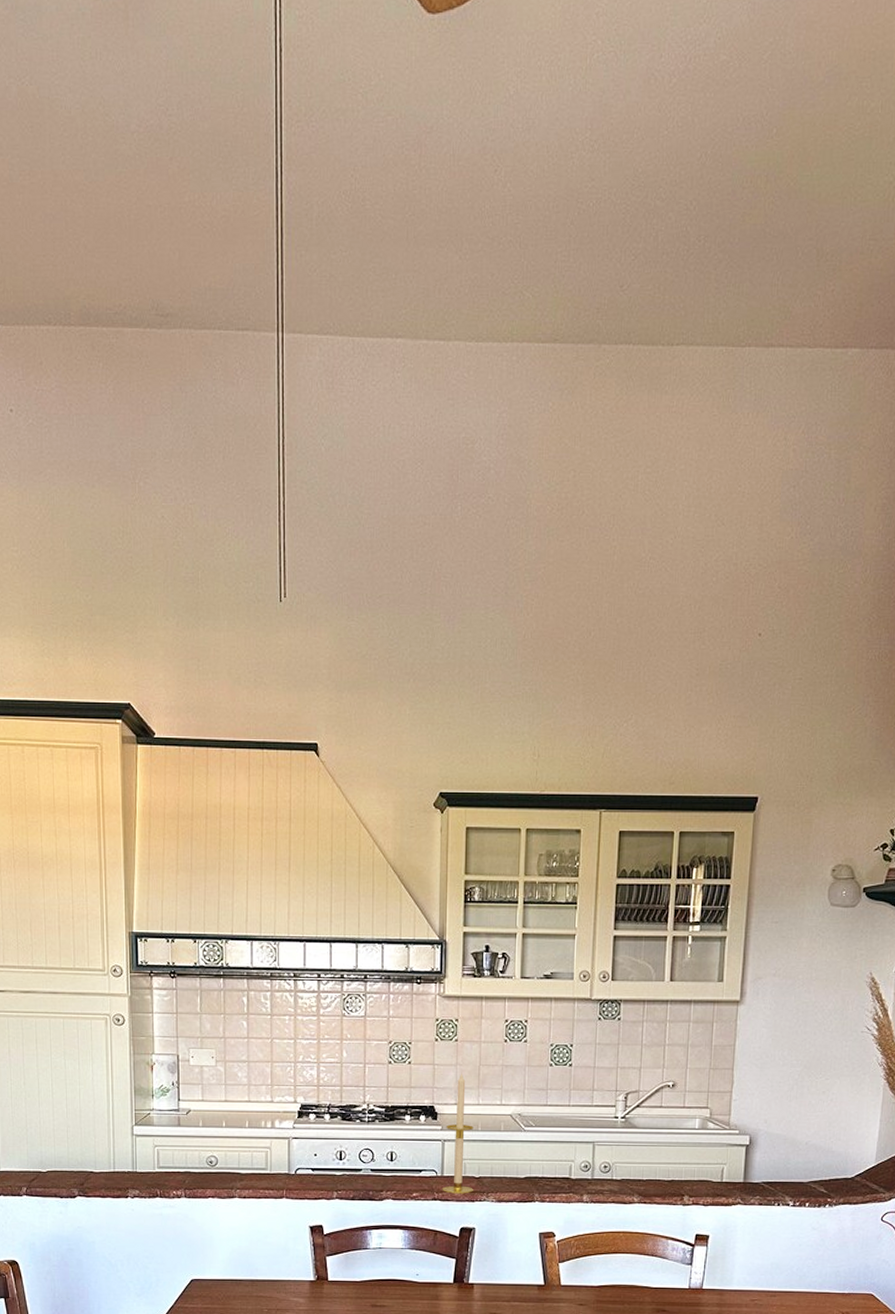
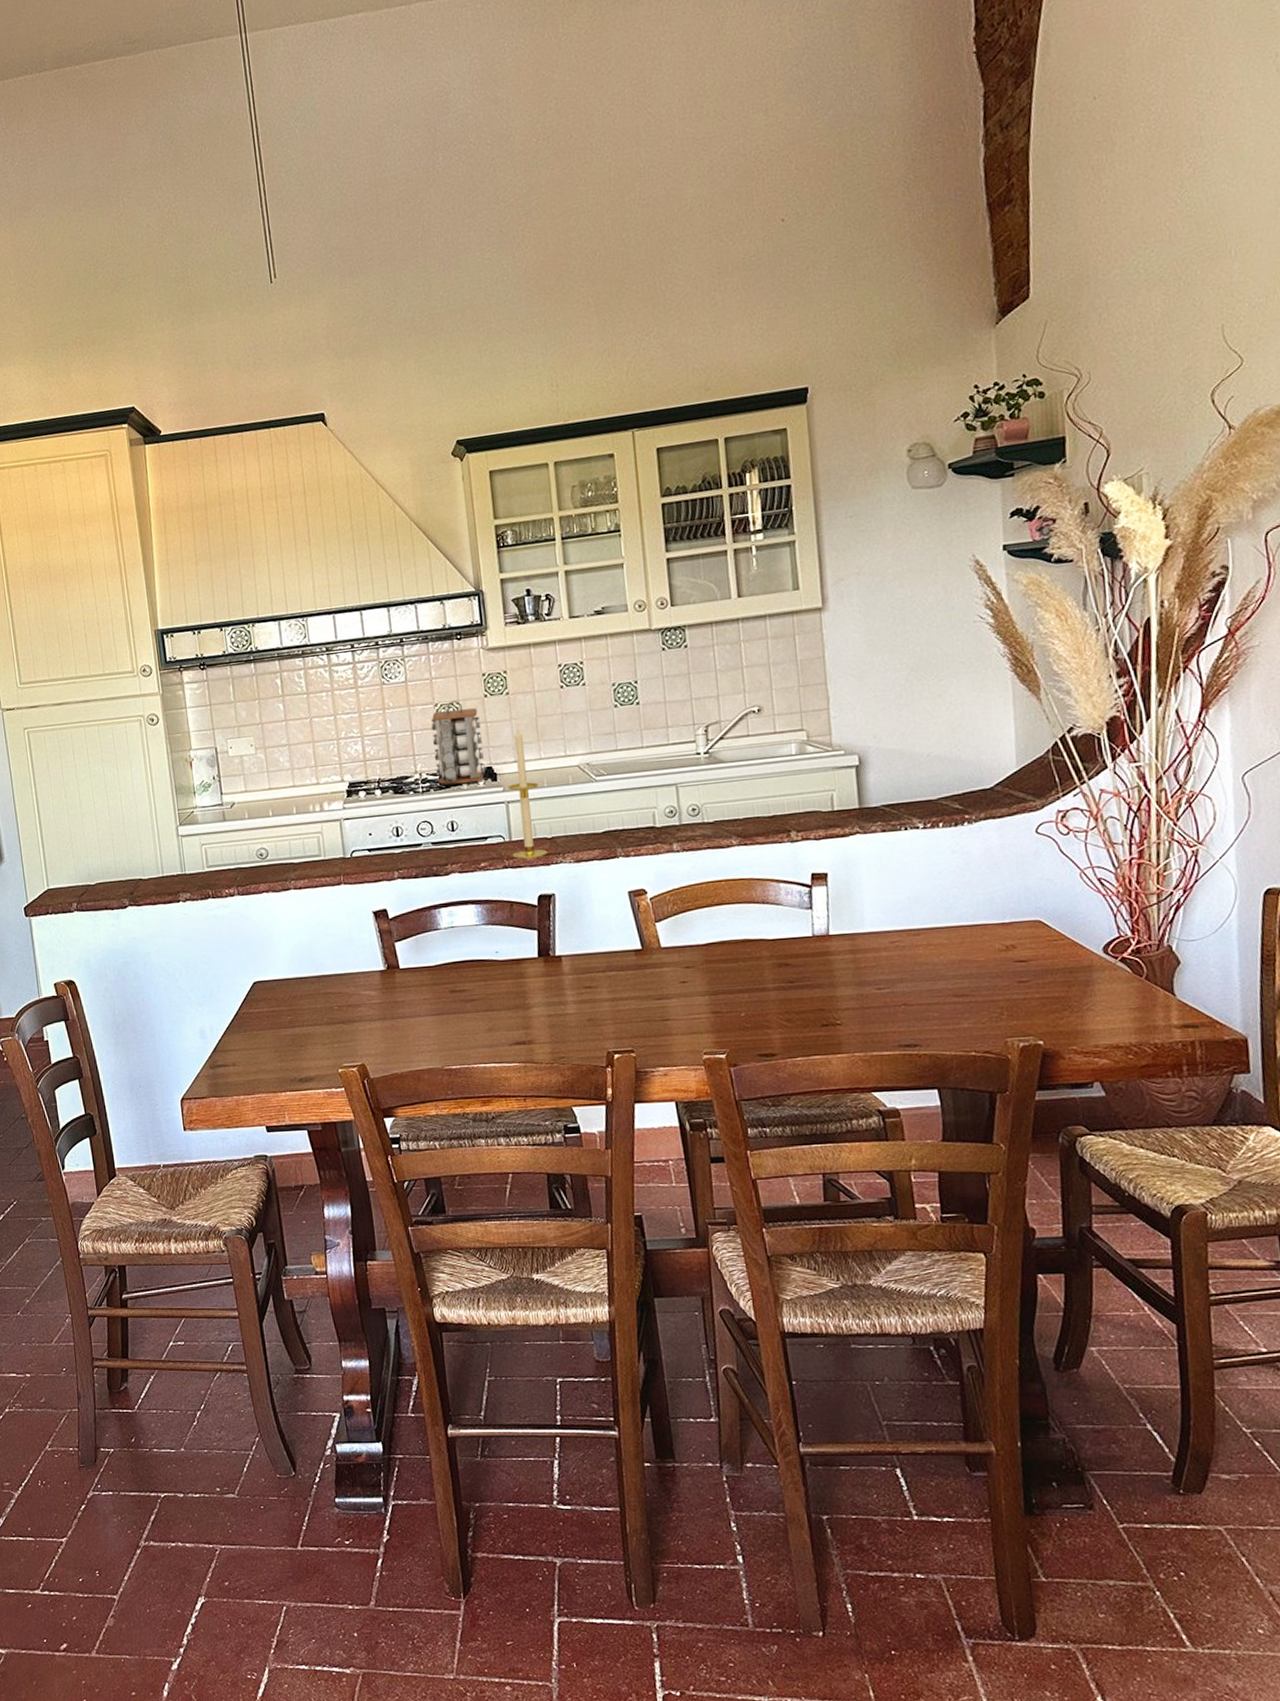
spice rack: none [382,1040,429,1119] -> present [430,700,485,786]

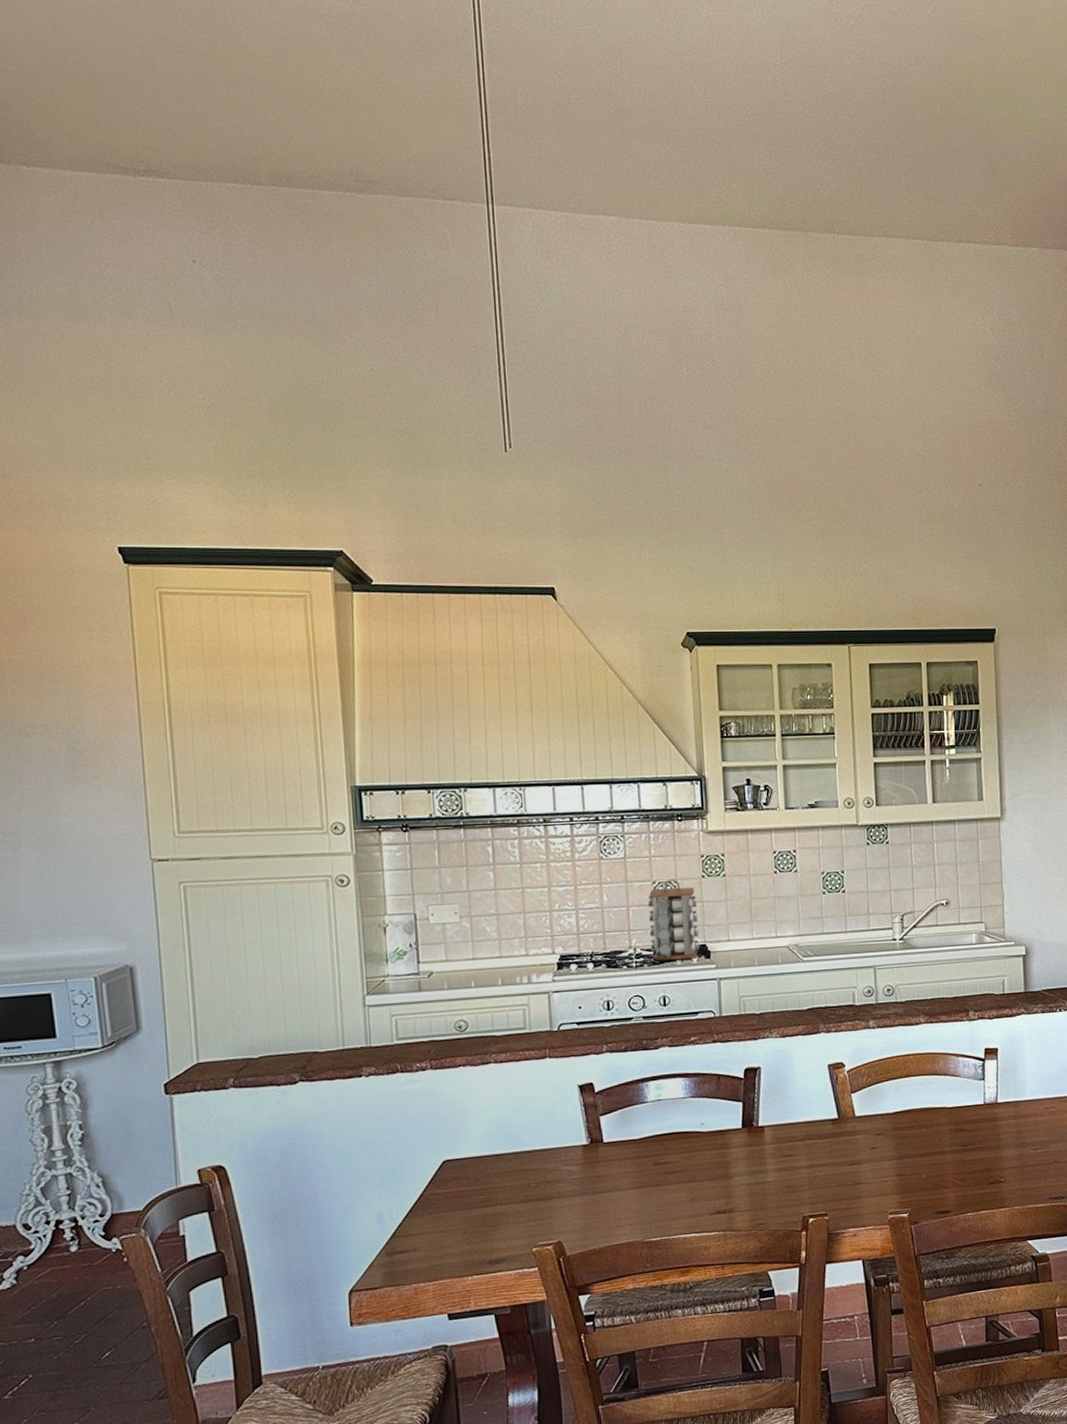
candle: present [507,727,549,860] -> none [720,908,756,1034]

